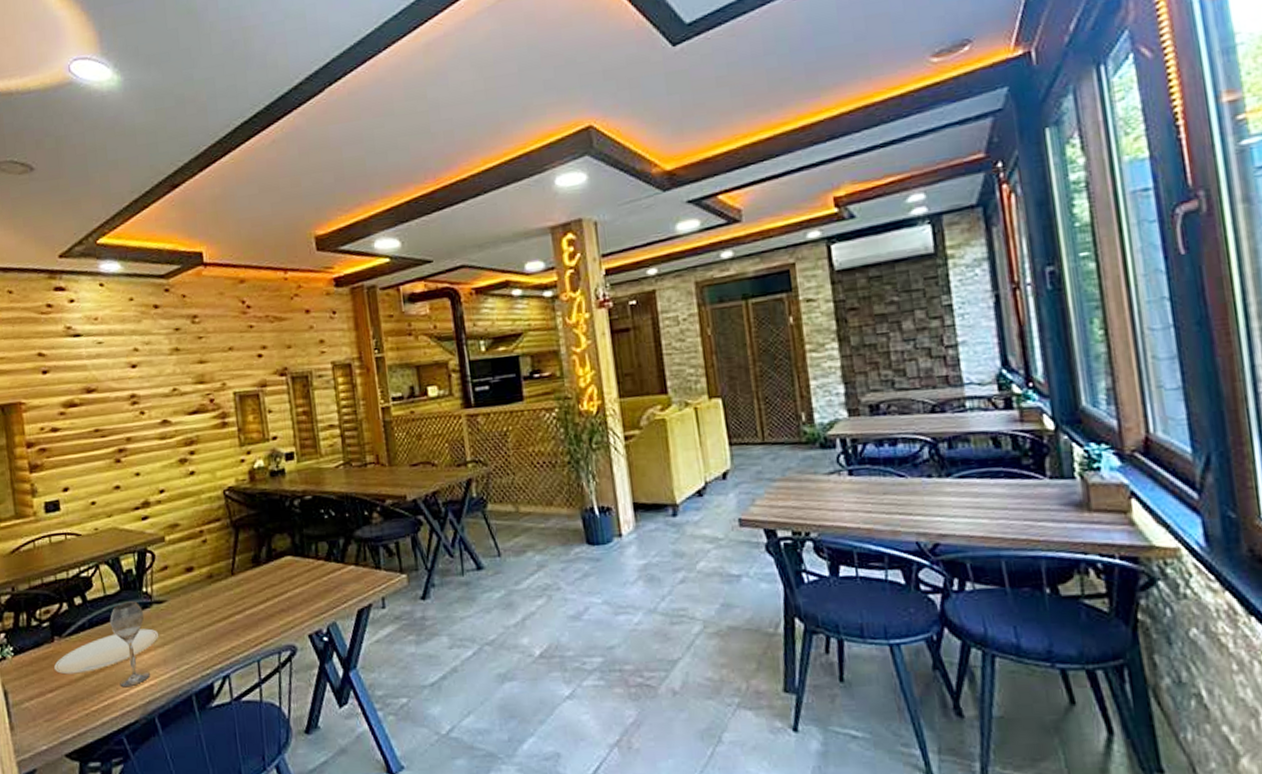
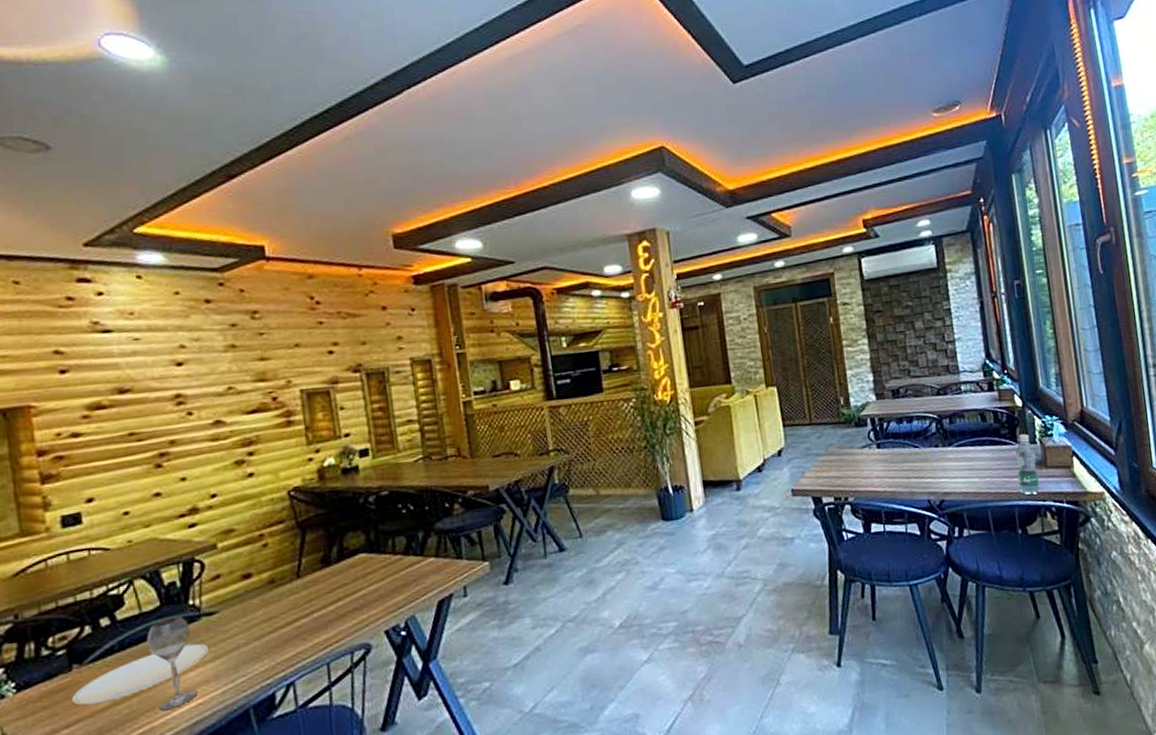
bottle: none [1044,465,1079,546] -> present [1016,433,1040,496]

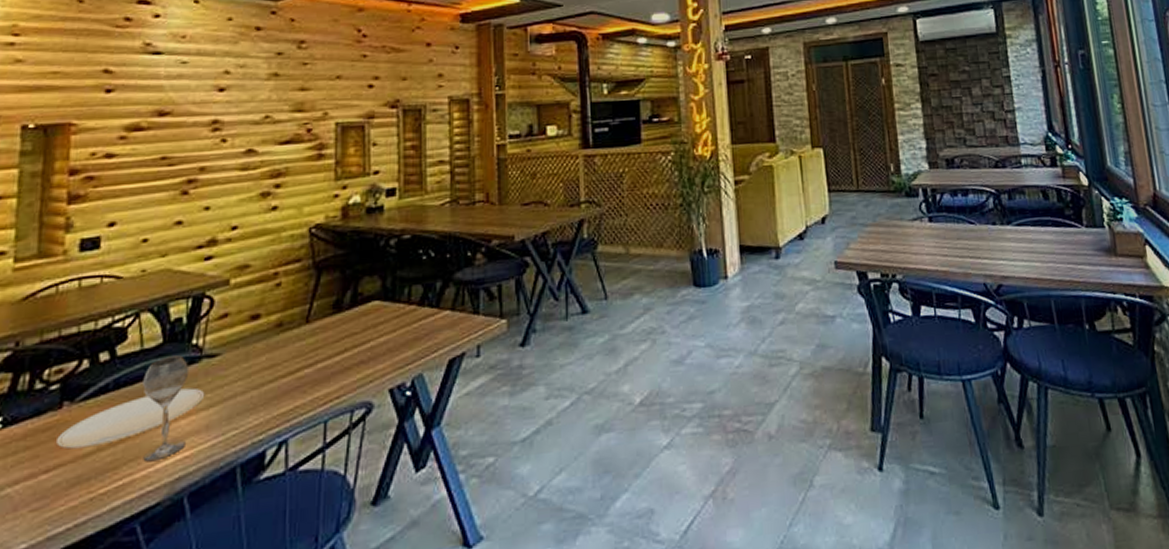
bottle: present [1016,433,1040,496] -> none [1082,216,1109,286]

